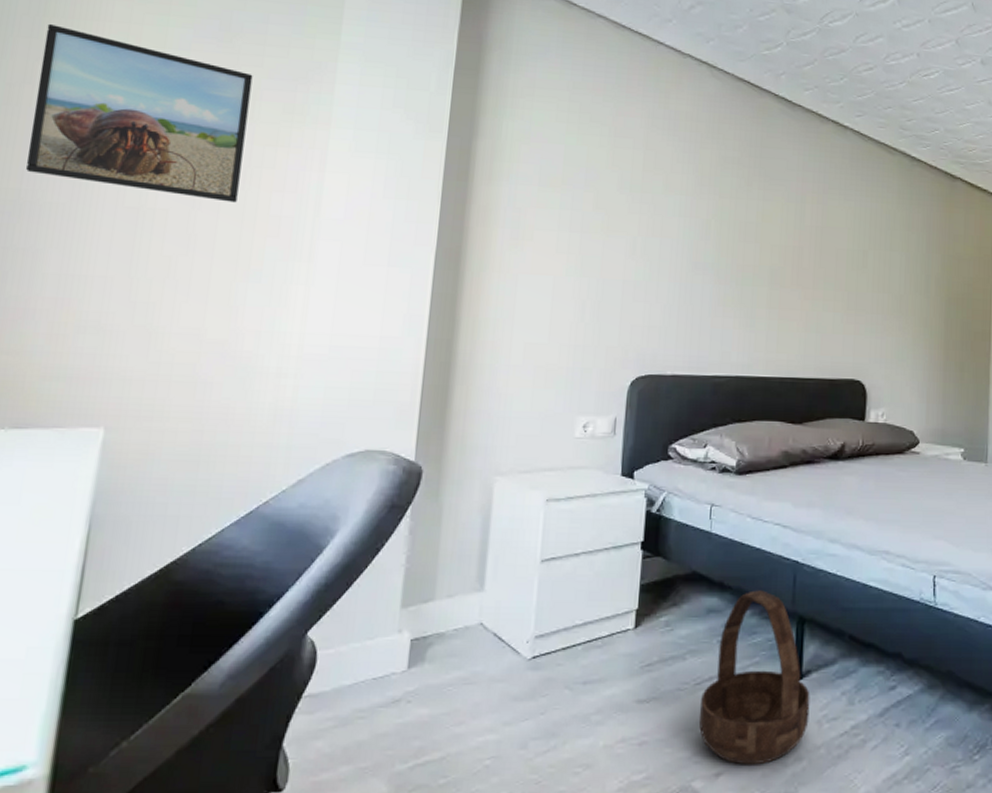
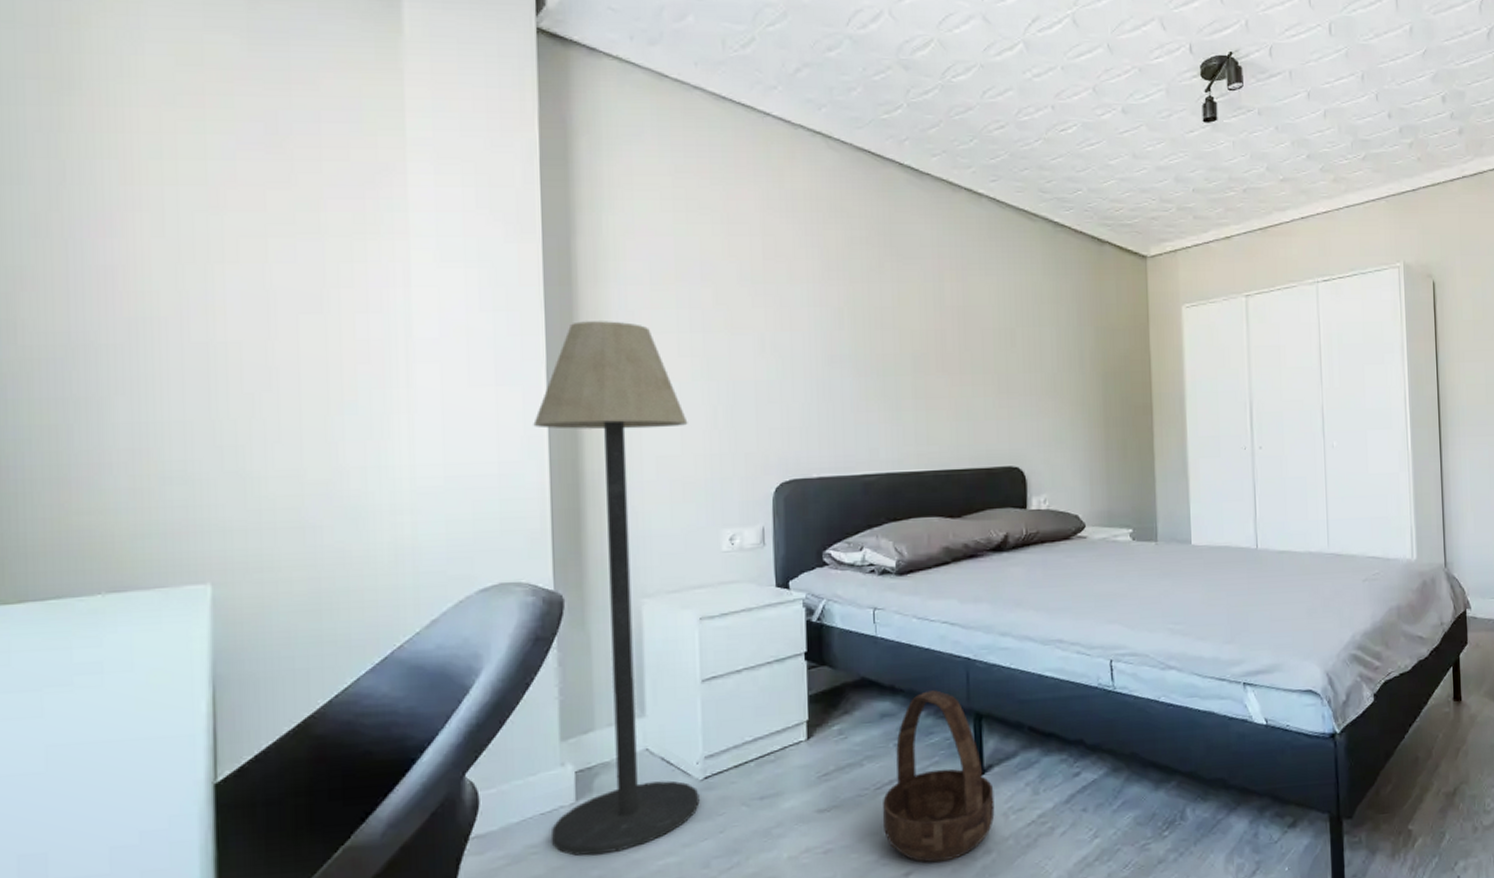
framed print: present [25,23,253,203] -> none [65,139,317,329]
floor lamp: none [378,214,558,725] -> present [533,321,700,856]

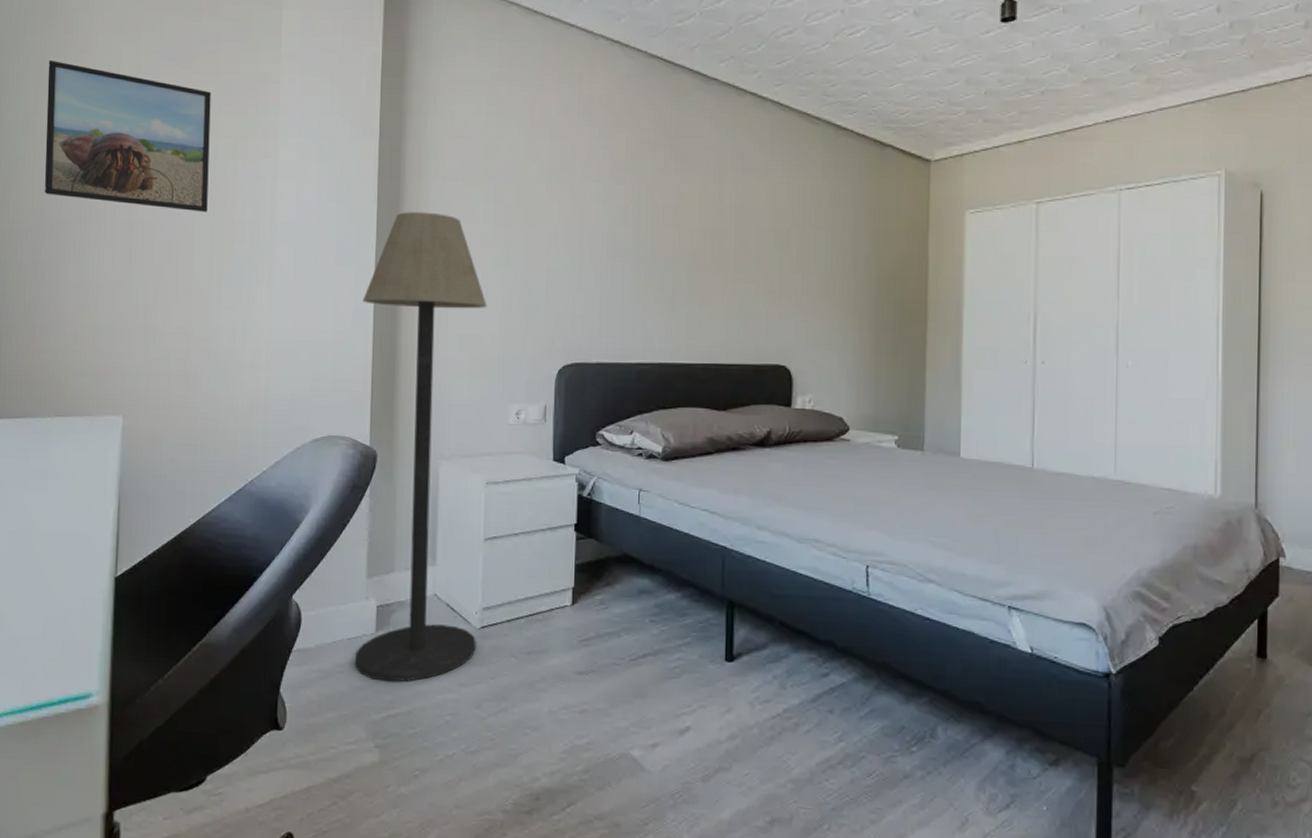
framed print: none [65,139,317,329] -> present [44,59,211,212]
basket: present [883,690,995,863] -> none [636,574,742,740]

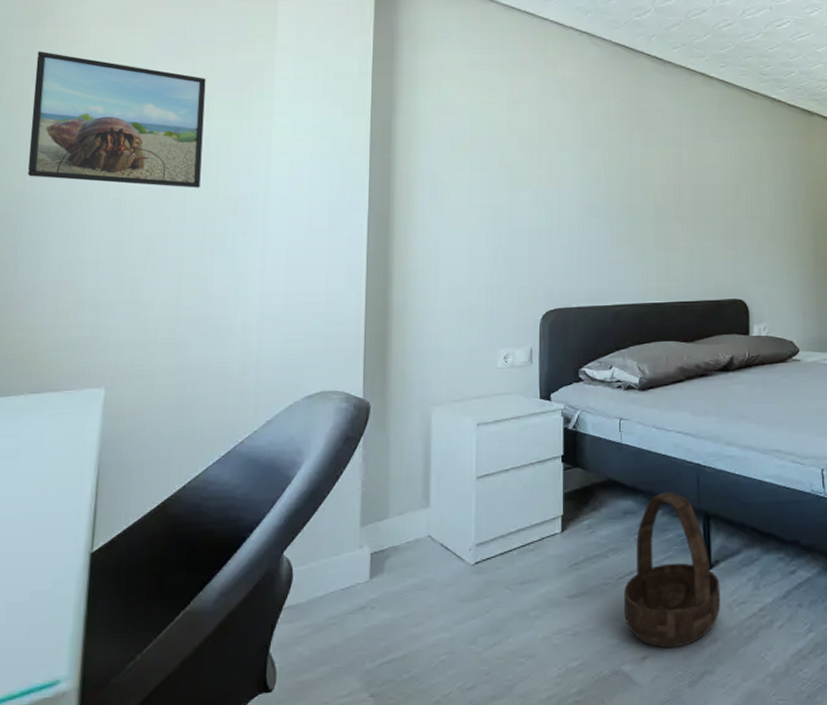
floor lamp: present [354,212,487,682] -> none [347,181,475,628]
basket: none [636,574,742,740] -> present [624,492,721,649]

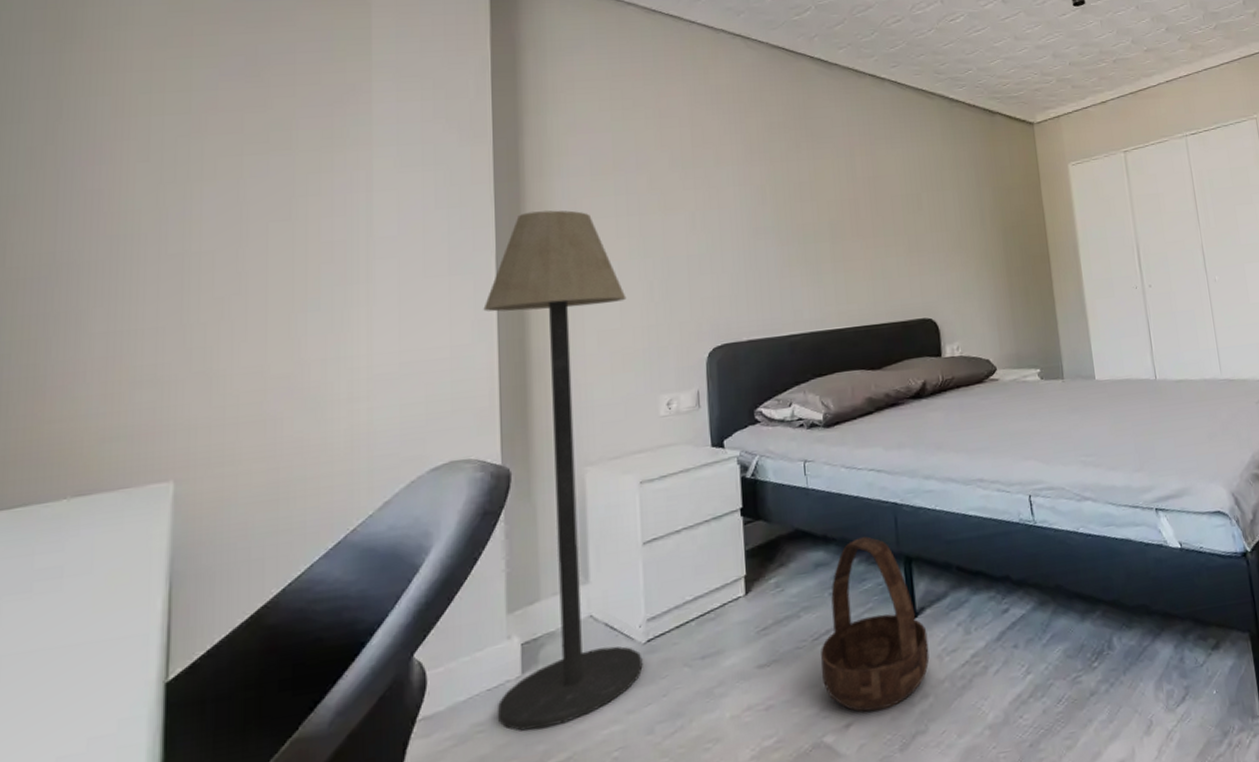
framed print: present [27,51,206,188] -> none [57,81,286,235]
floor lamp: none [347,181,475,628] -> present [483,210,643,731]

